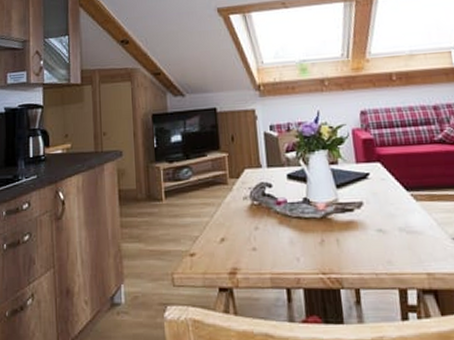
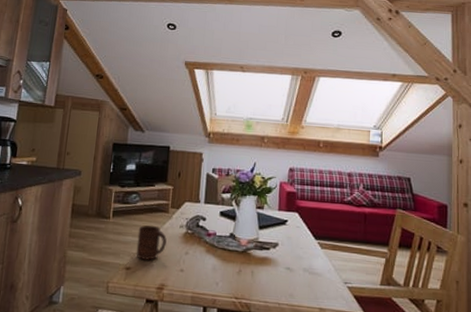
cup: none [196,201,231,243] -> present [136,225,167,260]

